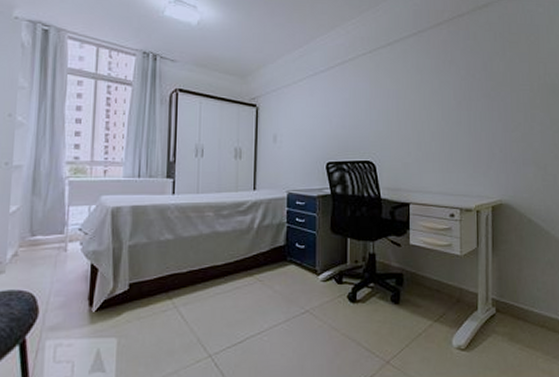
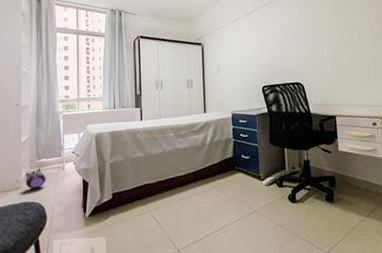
plush toy: none [12,247,43,274] -> present [26,168,47,189]

